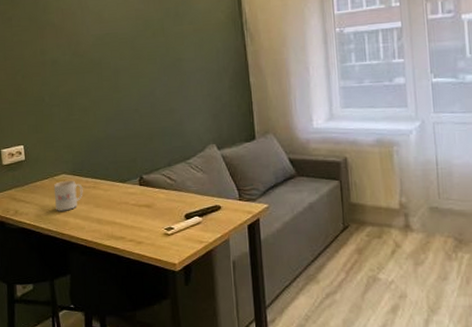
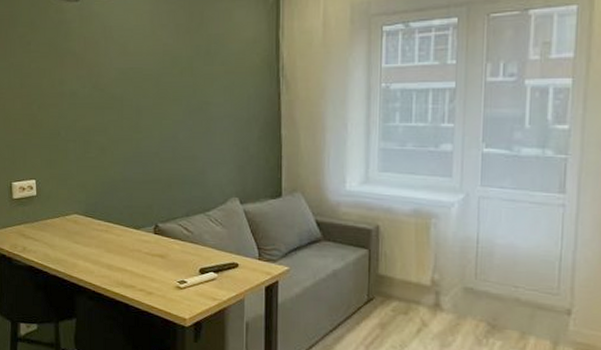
mug: present [53,180,83,211] -> none [64,221,95,253]

